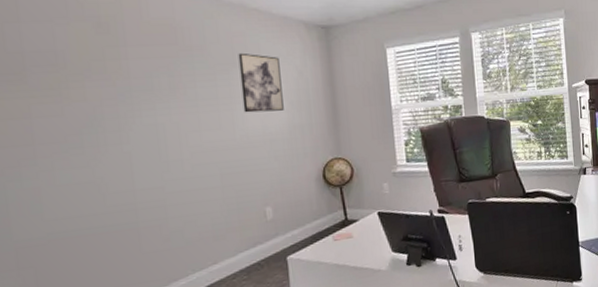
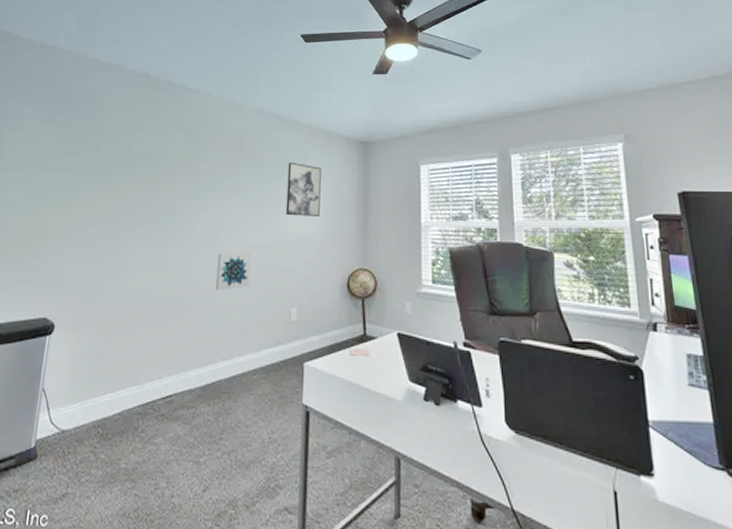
wall art: none [166,156,213,204] -> present [215,251,252,291]

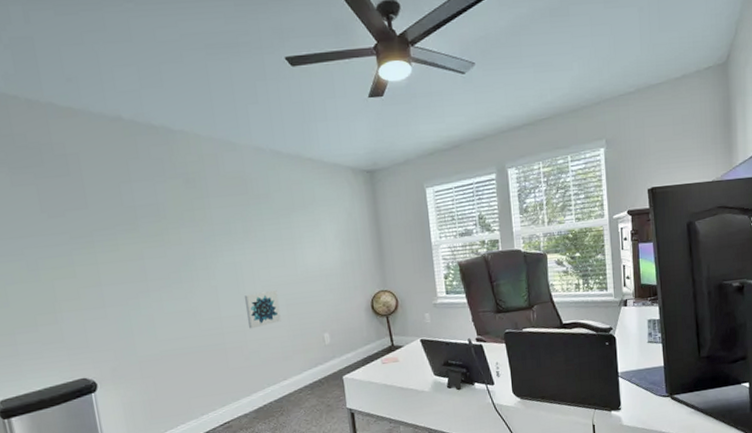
wall art: present [285,162,321,216] -> none [297,198,336,252]

